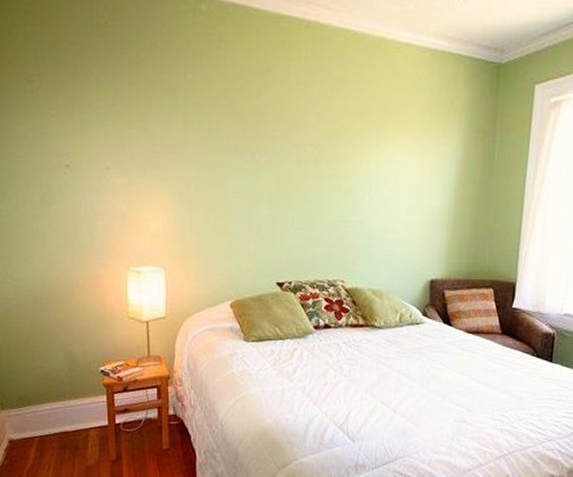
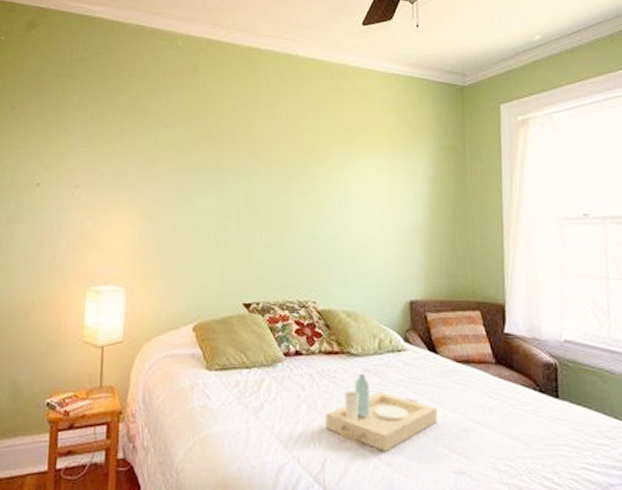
serving tray: none [350,344,447,406] -> present [326,374,437,451]

